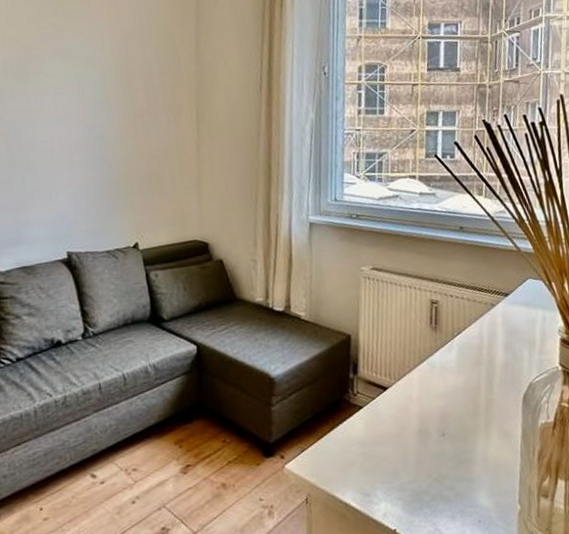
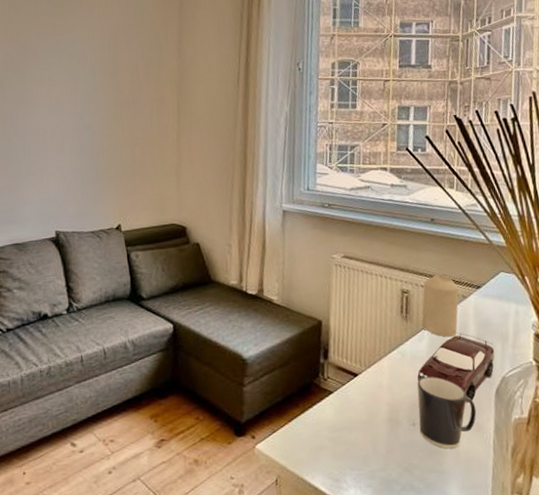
mug: none [446,386,505,457] -> present [417,376,477,449]
toy car: none [447,340,522,410] -> present [417,331,495,403]
candle: none [451,283,488,346] -> present [422,274,459,337]

